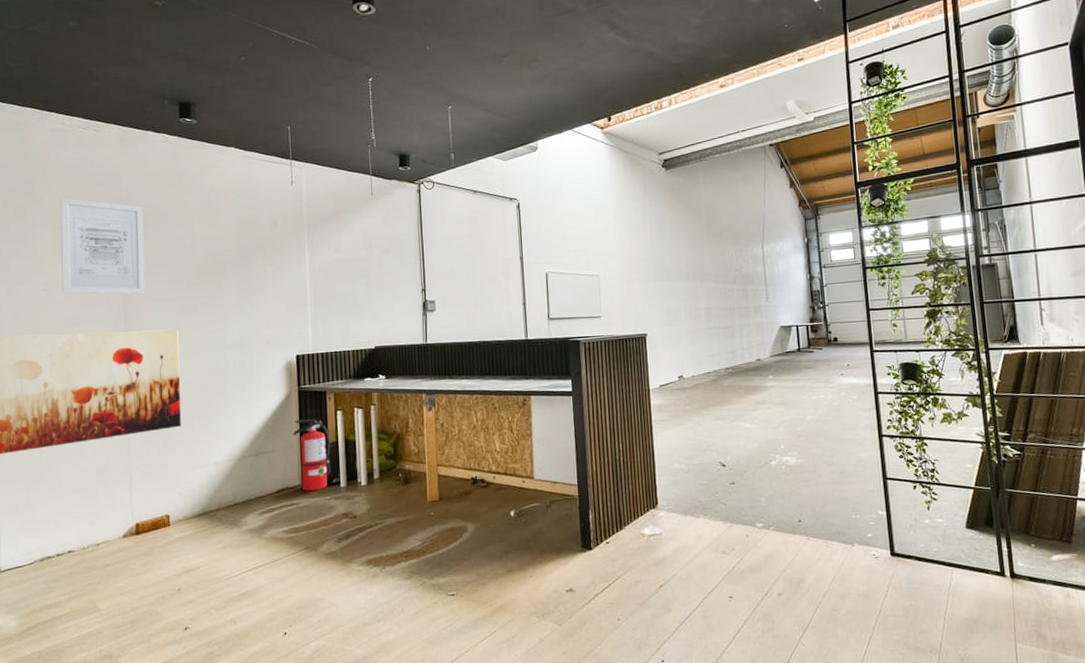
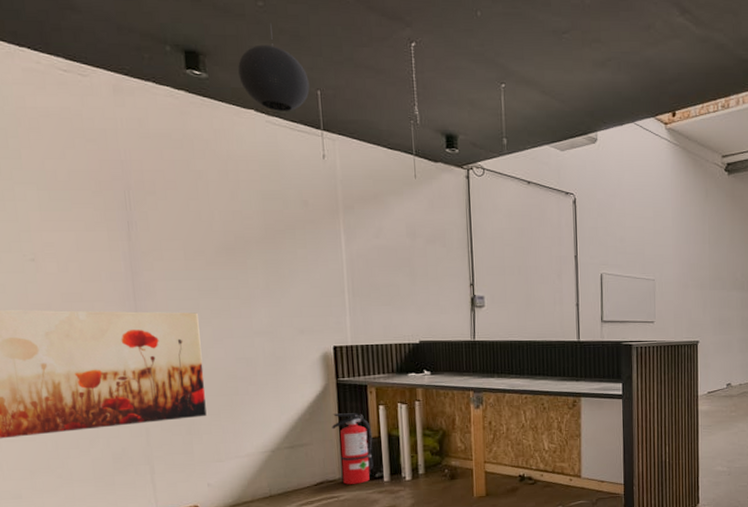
wall art: present [60,197,146,295] -> none [42,153,157,271]
pendant light: none [222,74,281,147] -> present [238,24,310,111]

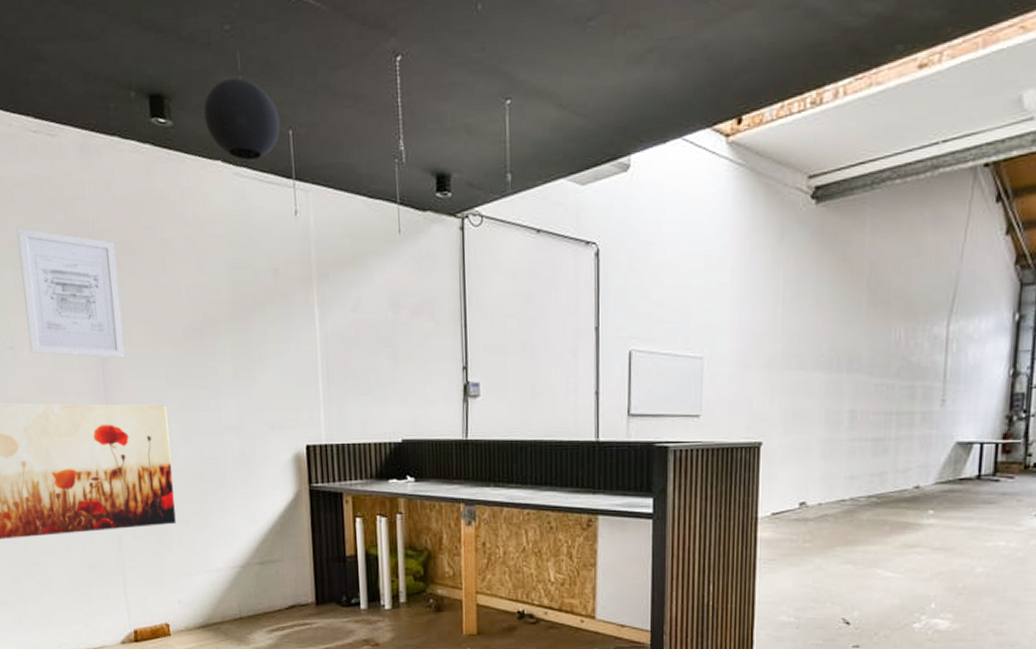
wall art: none [42,153,157,271] -> present [16,228,125,358]
fire extinguisher: present [331,413,374,484] -> none [304,526,349,610]

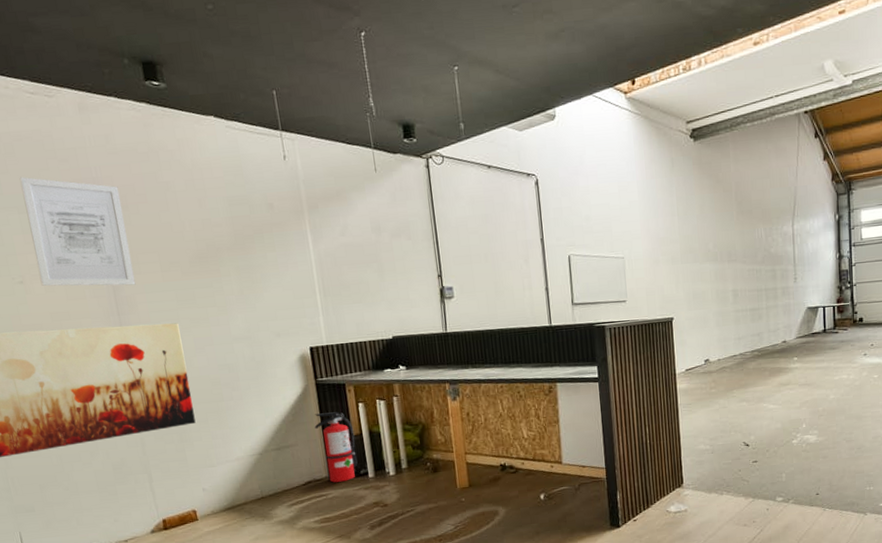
pendant light: present [204,51,281,160] -> none [194,26,265,115]
fire extinguisher: none [304,526,349,610] -> present [314,412,358,483]

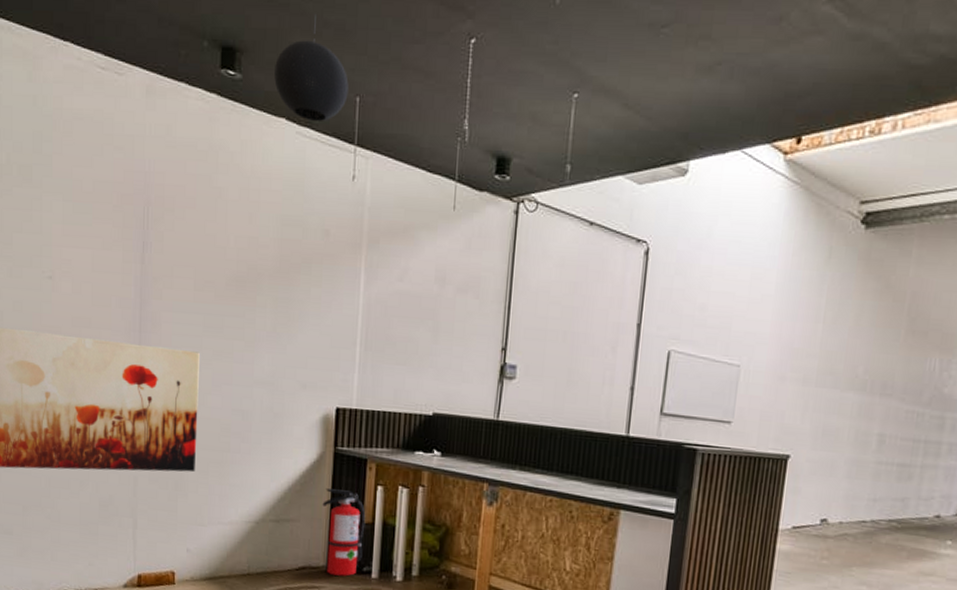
wall art: present [19,176,136,287] -> none [69,160,169,301]
pendant light: none [194,26,265,115] -> present [274,15,349,121]

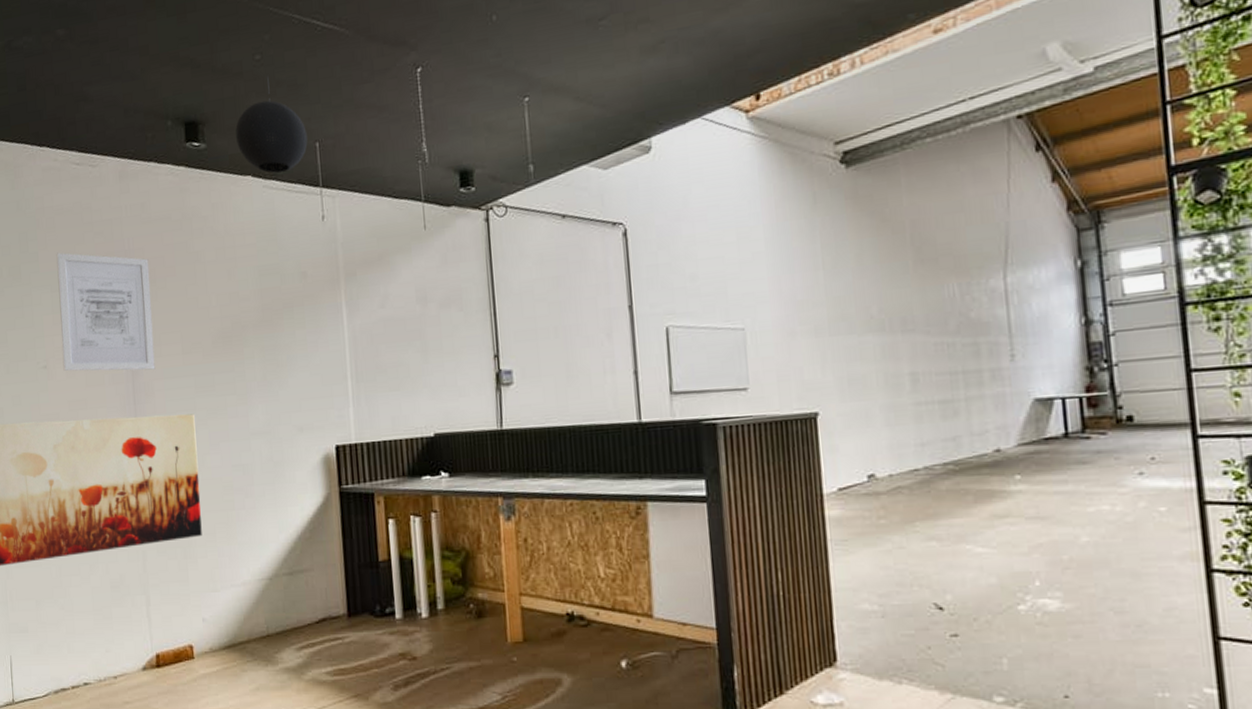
wall art: none [69,160,169,301] -> present [56,252,156,372]
fire extinguisher: present [322,488,366,576] -> none [334,529,383,622]

